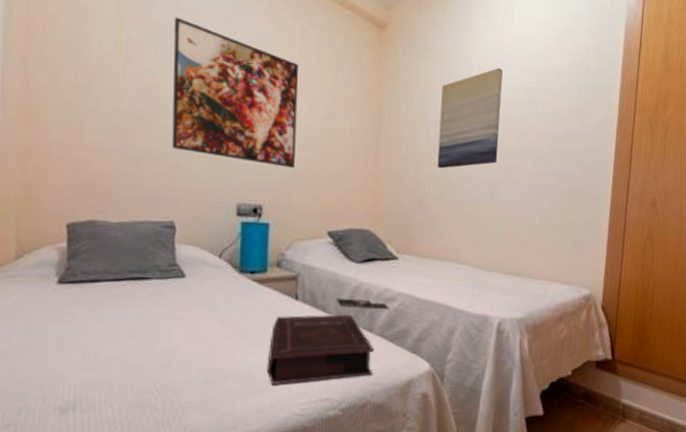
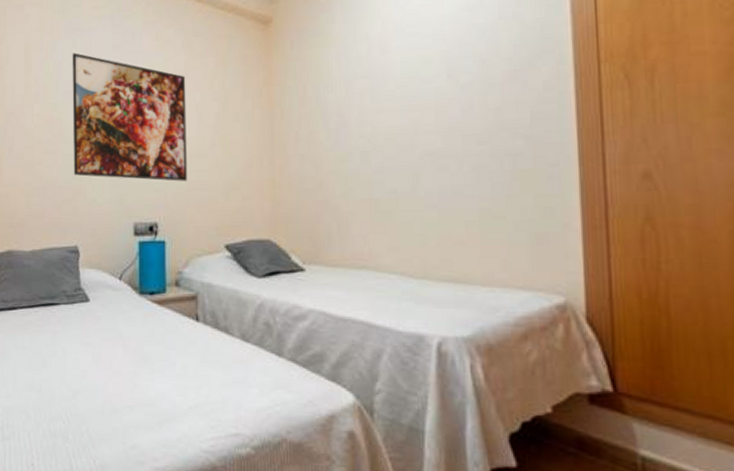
book: present [266,298,390,386] -> none [171,317,301,417]
wall art: present [437,67,503,169] -> none [339,40,415,164]

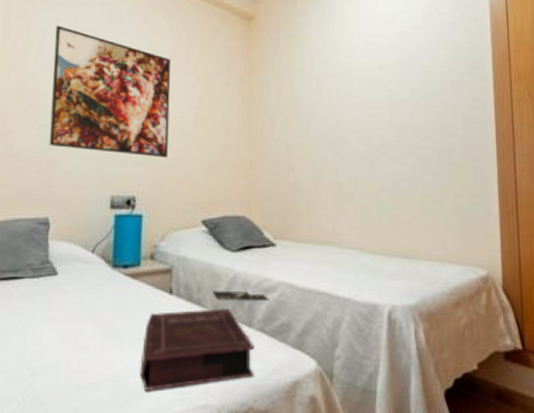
book: none [171,317,301,417] -> present [139,290,270,392]

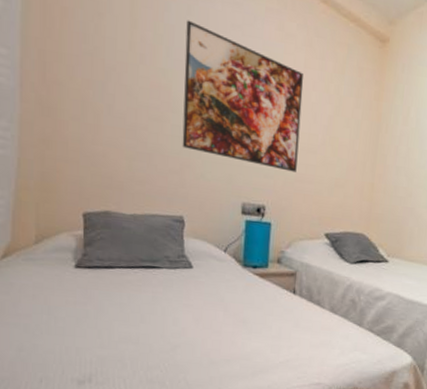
book: present [139,290,270,392] -> none [265,294,379,369]

